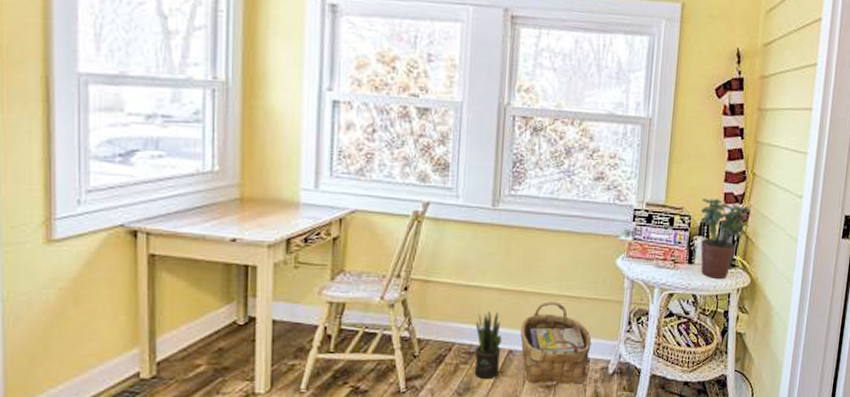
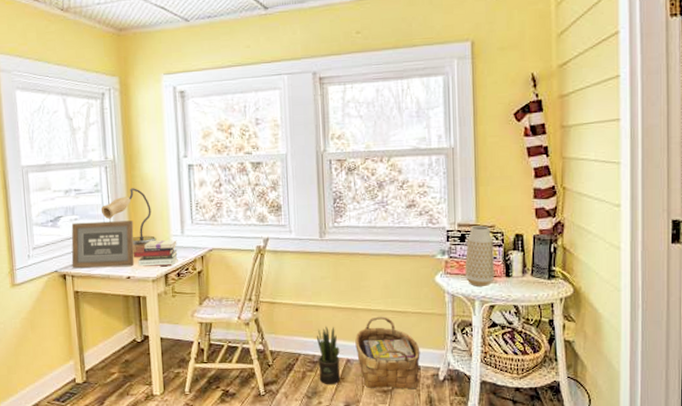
picture frame: none [148,161,247,225] -> present [71,220,135,268]
table lamp: none [200,122,279,211] -> present [100,188,157,255]
books: none [244,193,308,229] -> present [134,239,178,267]
vase: none [647,206,680,274] -> present [464,225,494,287]
potted plant: present [700,198,750,278] -> none [512,215,566,290]

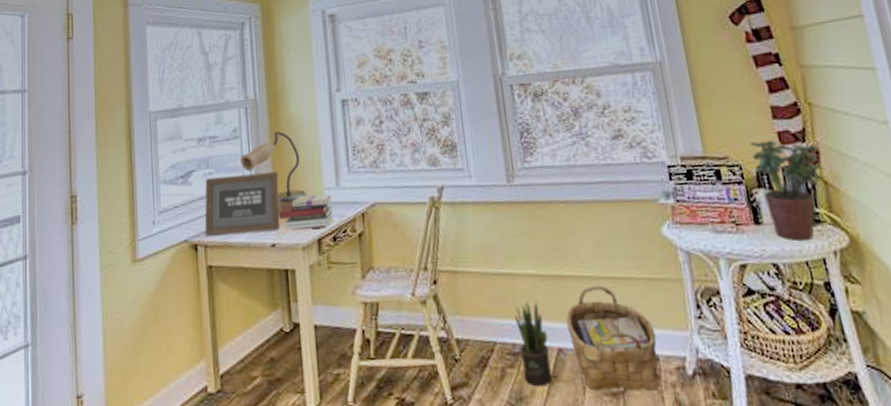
vase: present [464,225,494,287] -> none [695,157,740,240]
potted plant: none [512,215,566,290] -> present [749,140,826,241]

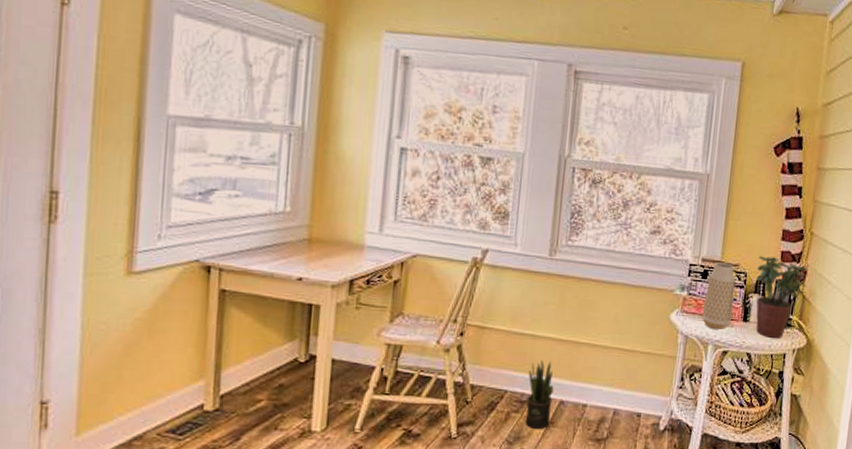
picture frame: present [204,172,280,235] -> none [221,200,317,264]
table lamp: present [239,131,307,216] -> none [274,166,346,251]
books: present [279,193,334,230] -> none [312,235,372,271]
woven basket: present [566,285,660,391] -> none [572,353,644,439]
vase: none [695,157,740,240] -> present [701,262,736,331]

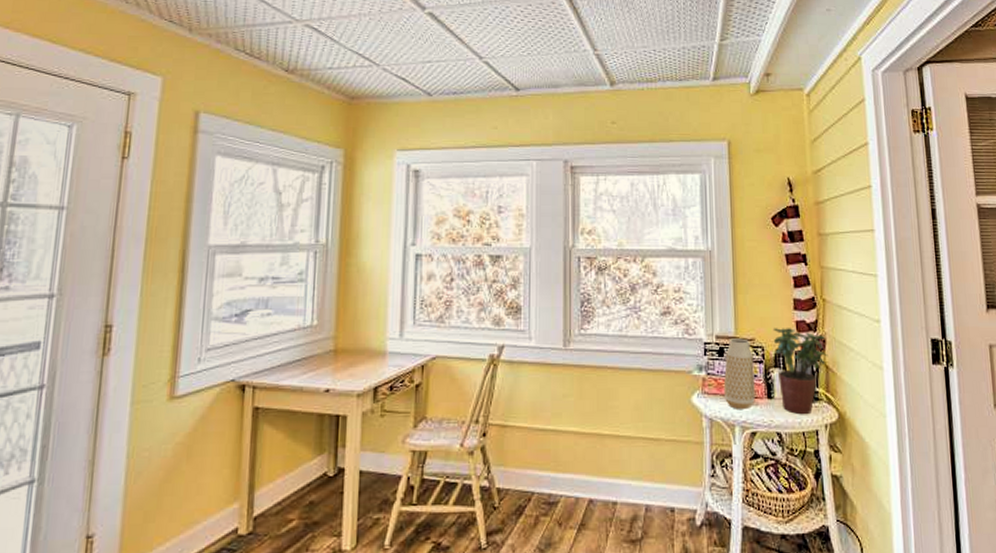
potted plant: present [525,360,554,430] -> none [553,456,581,534]

